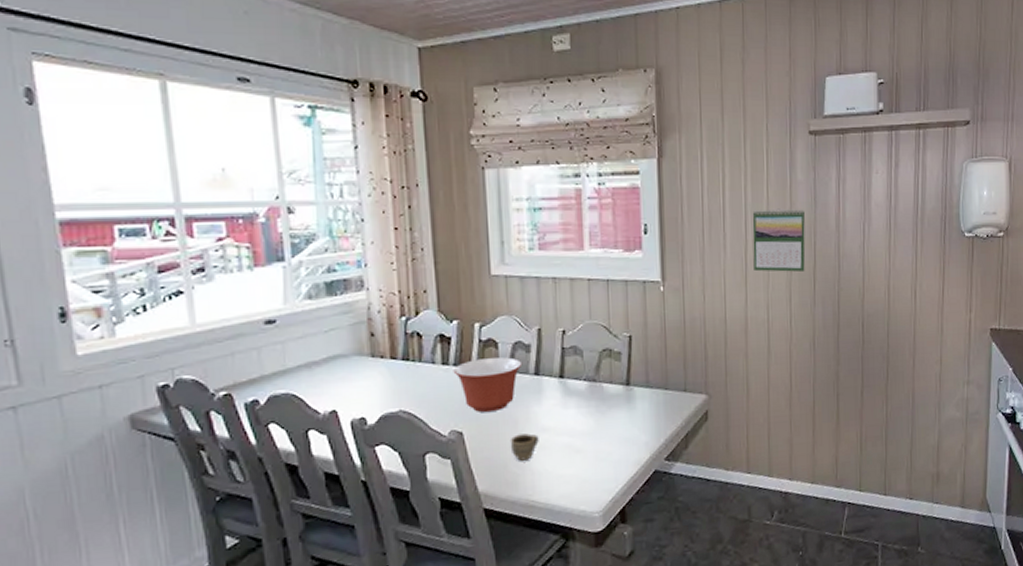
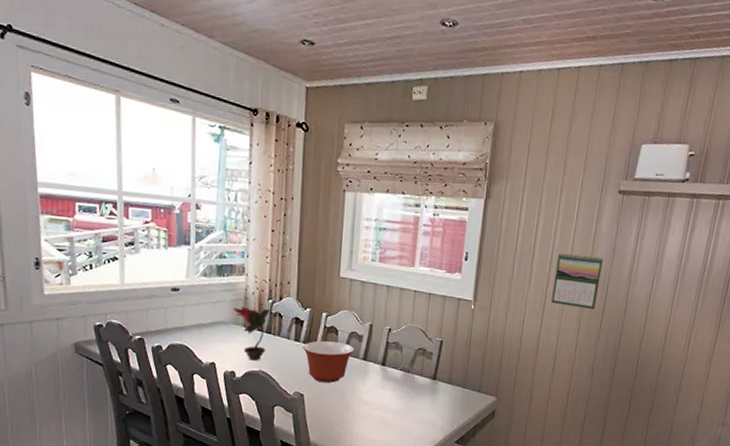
potted flower: none [353,328,405,400] -> present [233,306,270,361]
cup: present [510,433,539,461] -> none [337,403,360,424]

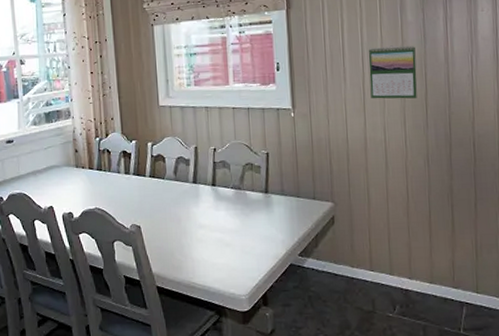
potted flower: present [233,306,270,361] -> none [64,146,98,199]
mixing bowl: present [302,340,355,383] -> none [133,169,184,212]

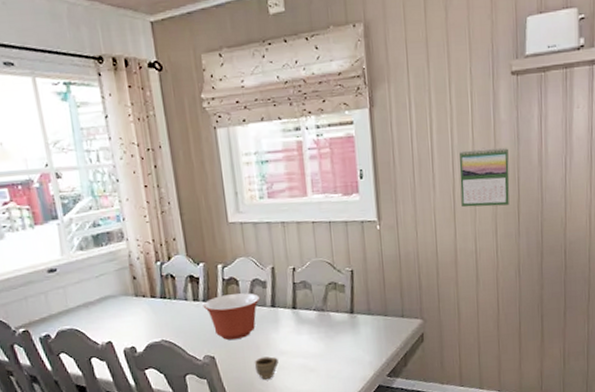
mixing bowl: none [133,169,184,212] -> present [202,293,261,340]
cup: none [175,229,197,250] -> present [254,356,279,380]

